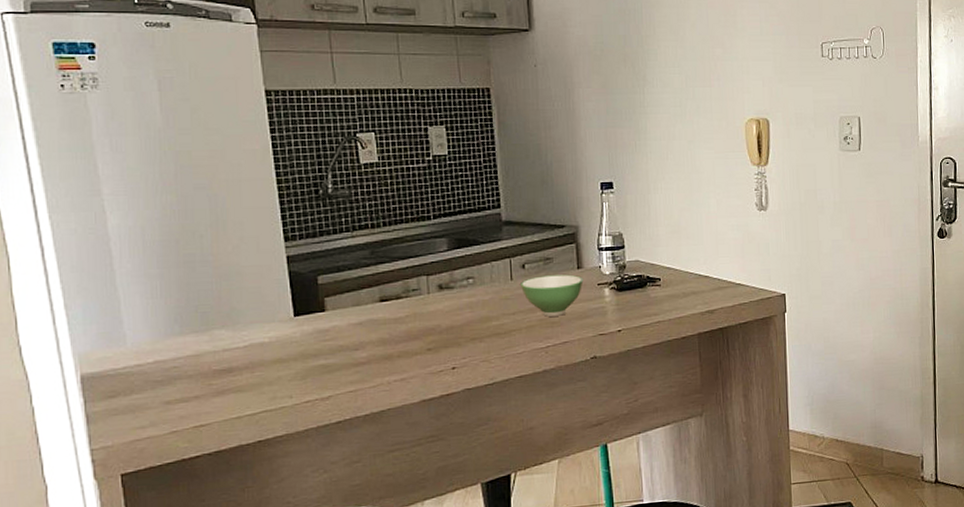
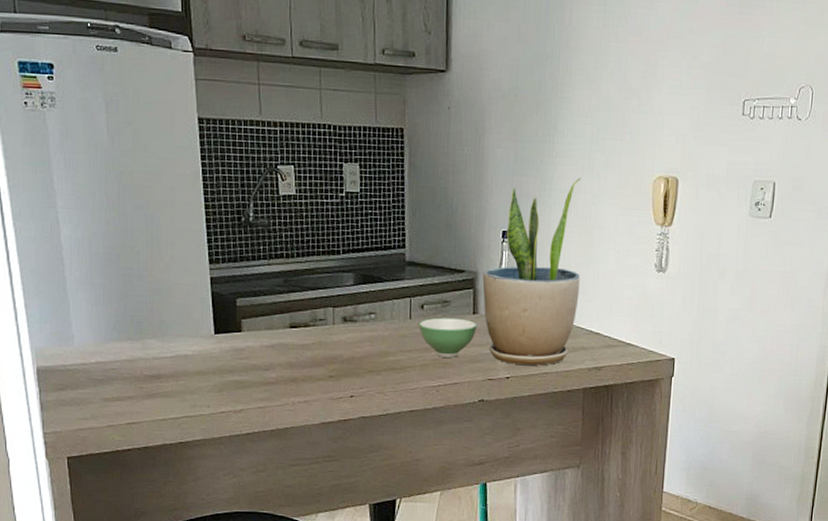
potted plant: none [584,125,684,316] -> present [482,177,582,365]

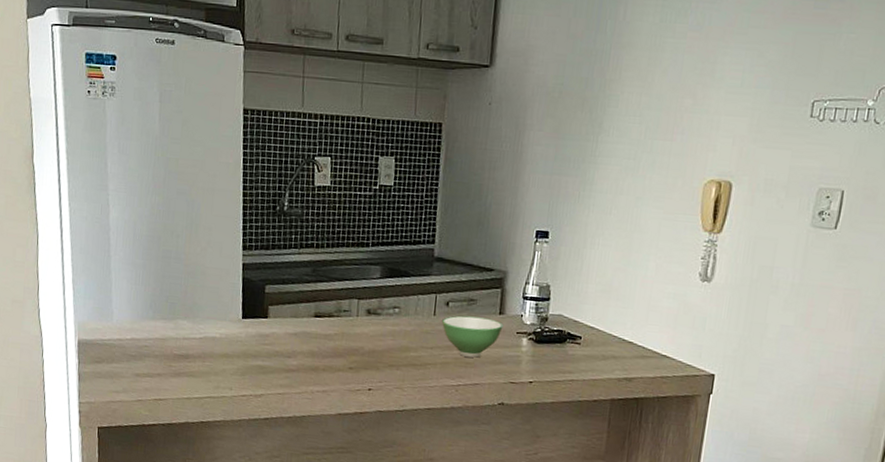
potted plant: present [482,177,582,365] -> none [510,178,625,372]

